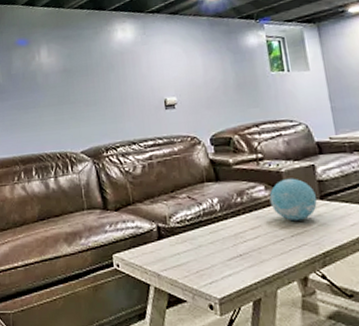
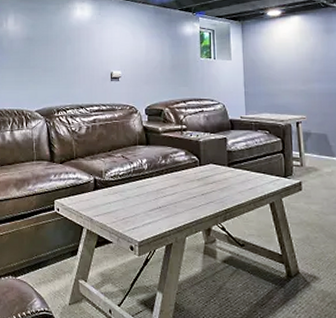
decorative ball: present [269,178,317,222] -> none [188,147,225,183]

